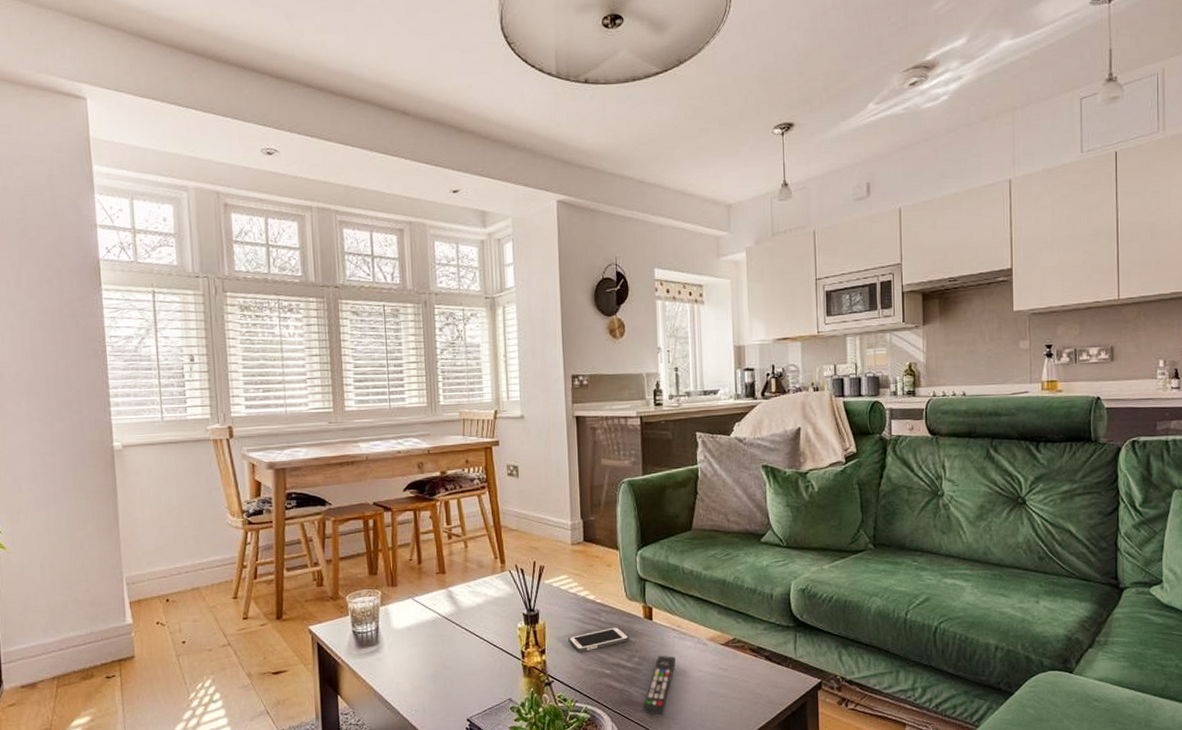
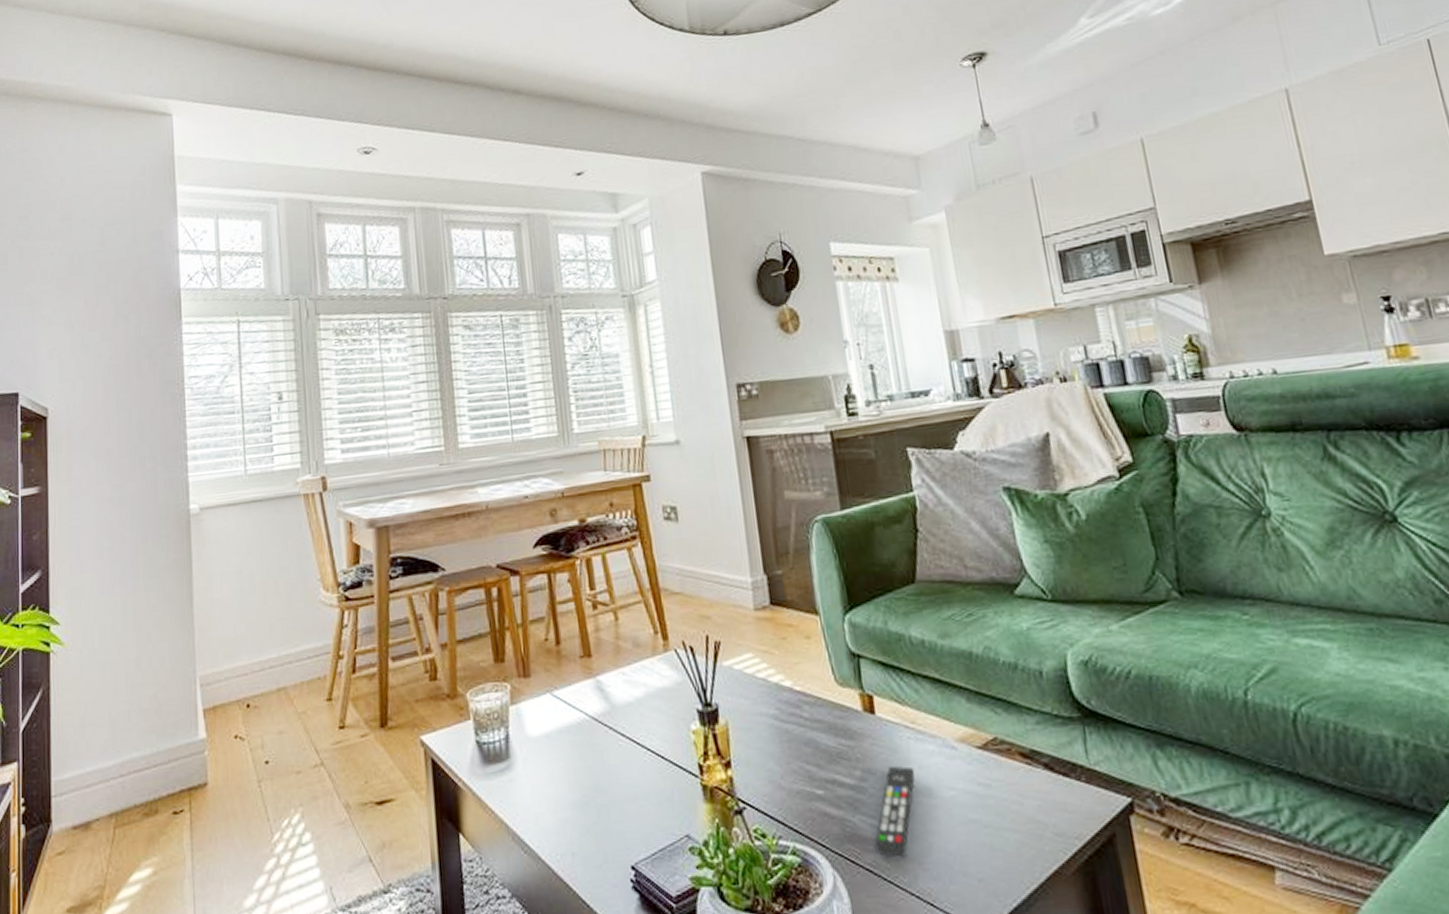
cell phone: present [568,627,630,652] -> none [761,725,847,764]

